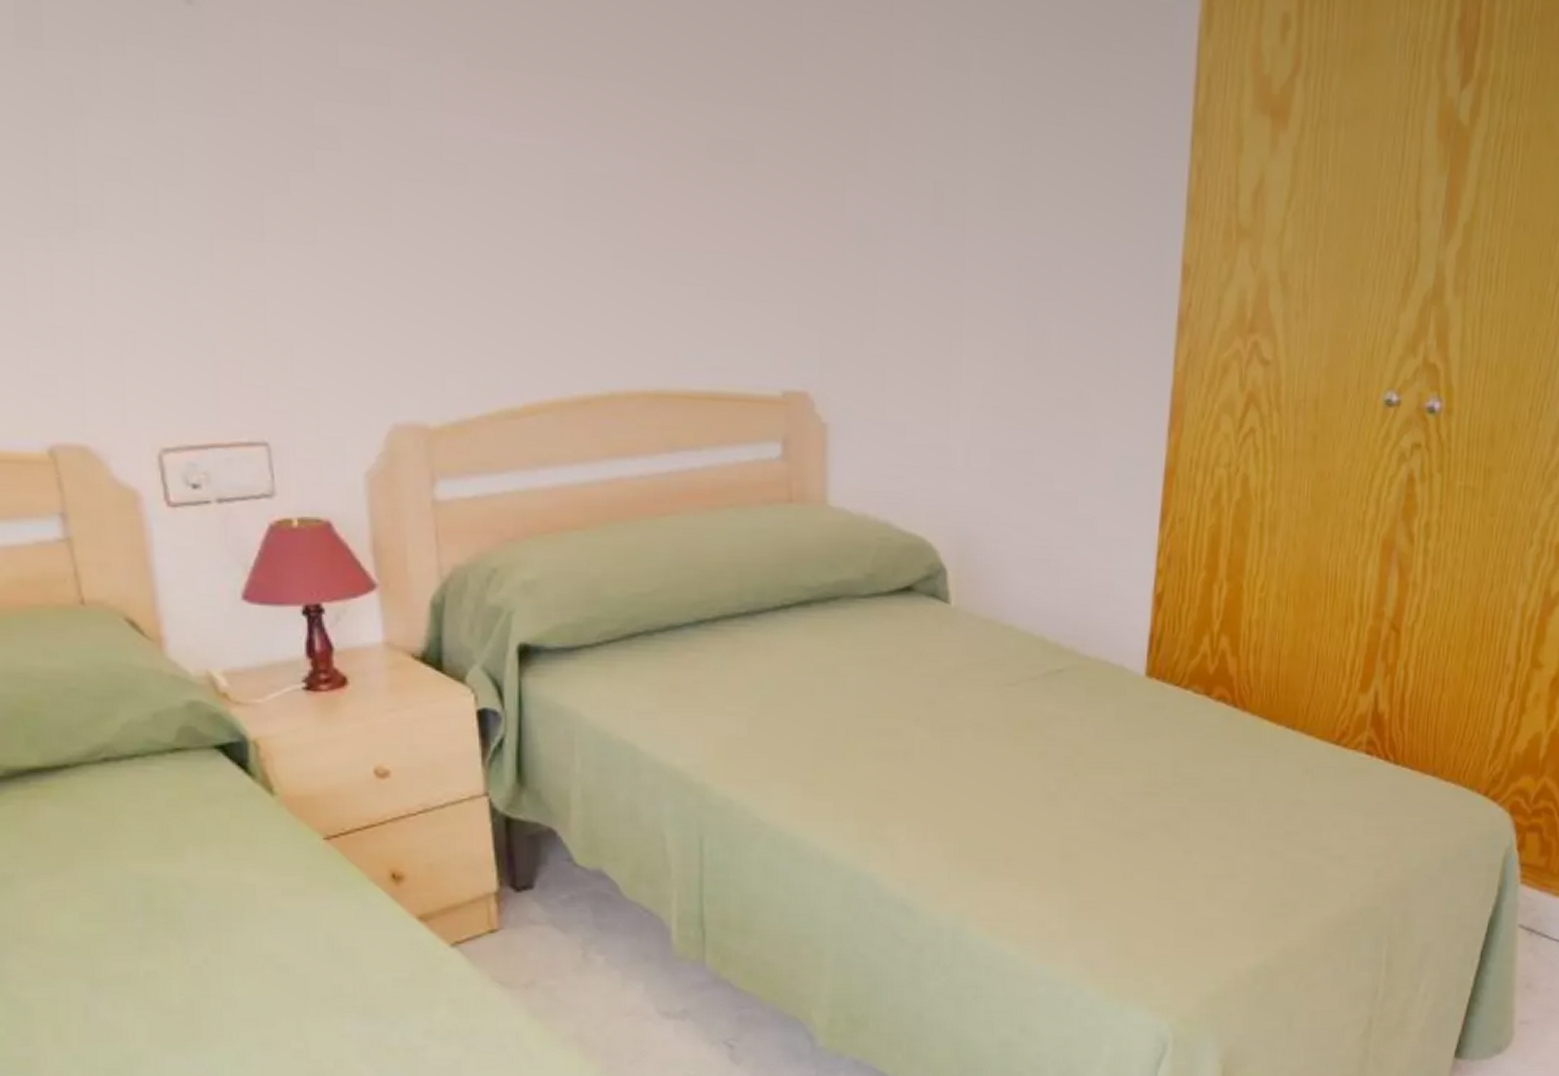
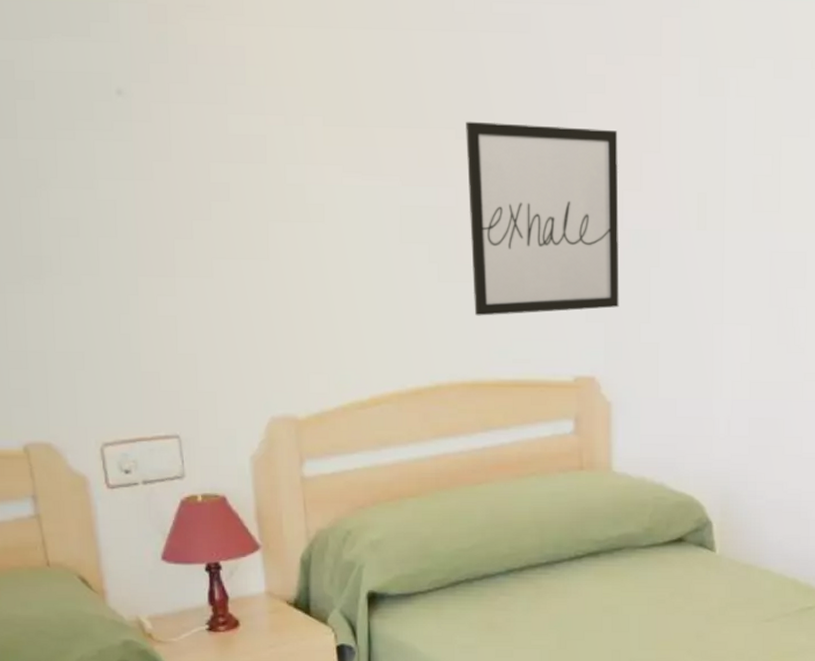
wall art: none [651,74,839,313] -> present [466,121,619,316]

